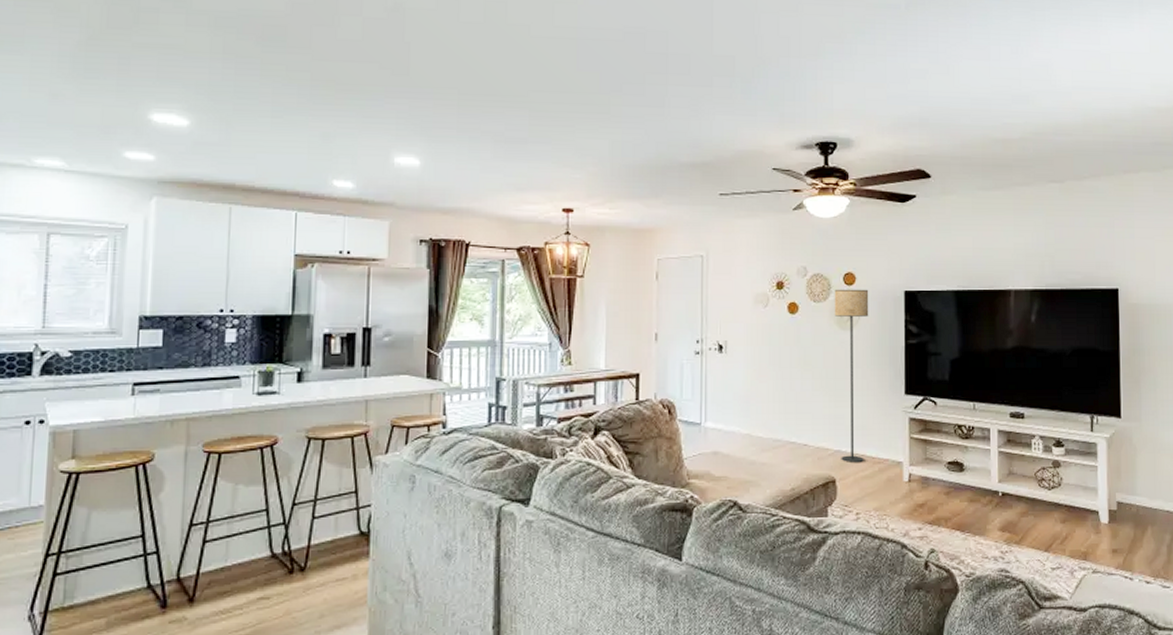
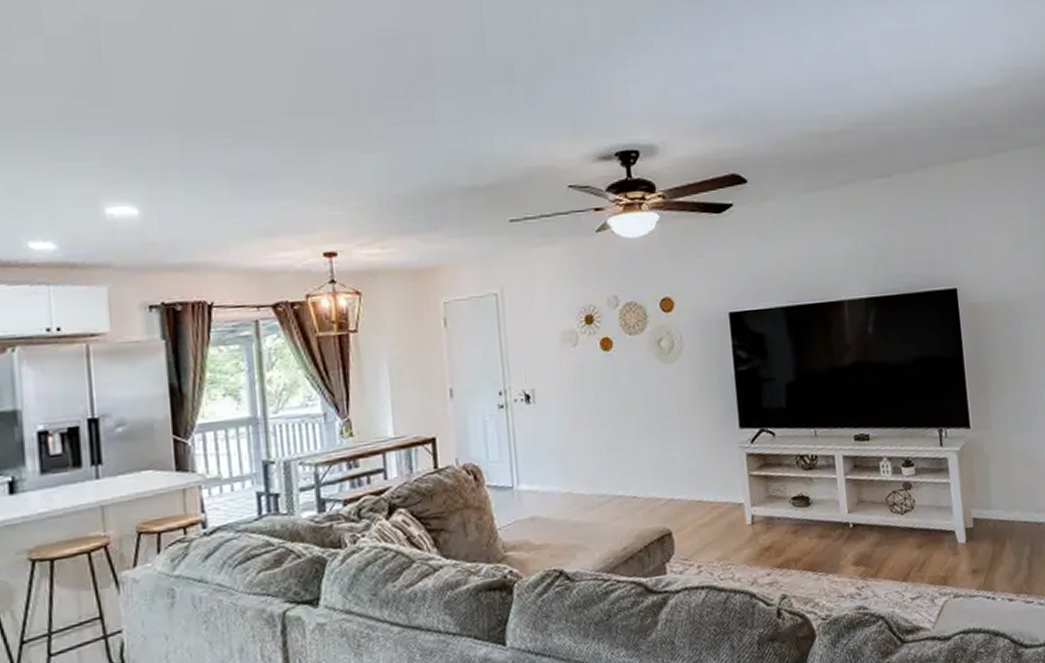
floor lamp: present [834,289,869,464] -> none [650,314,701,512]

